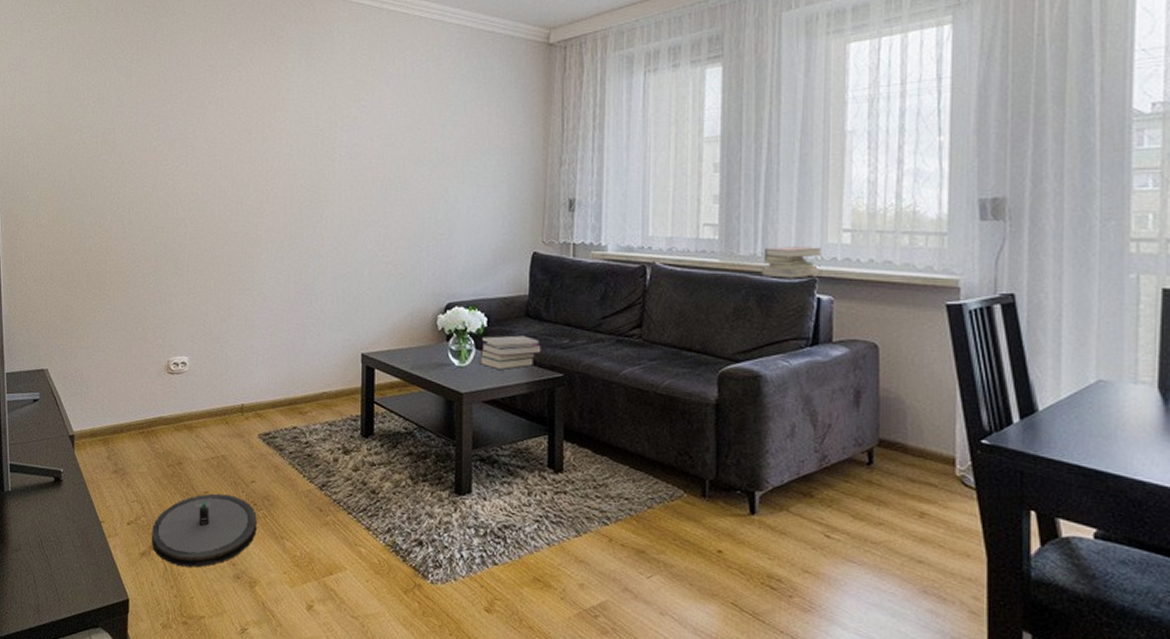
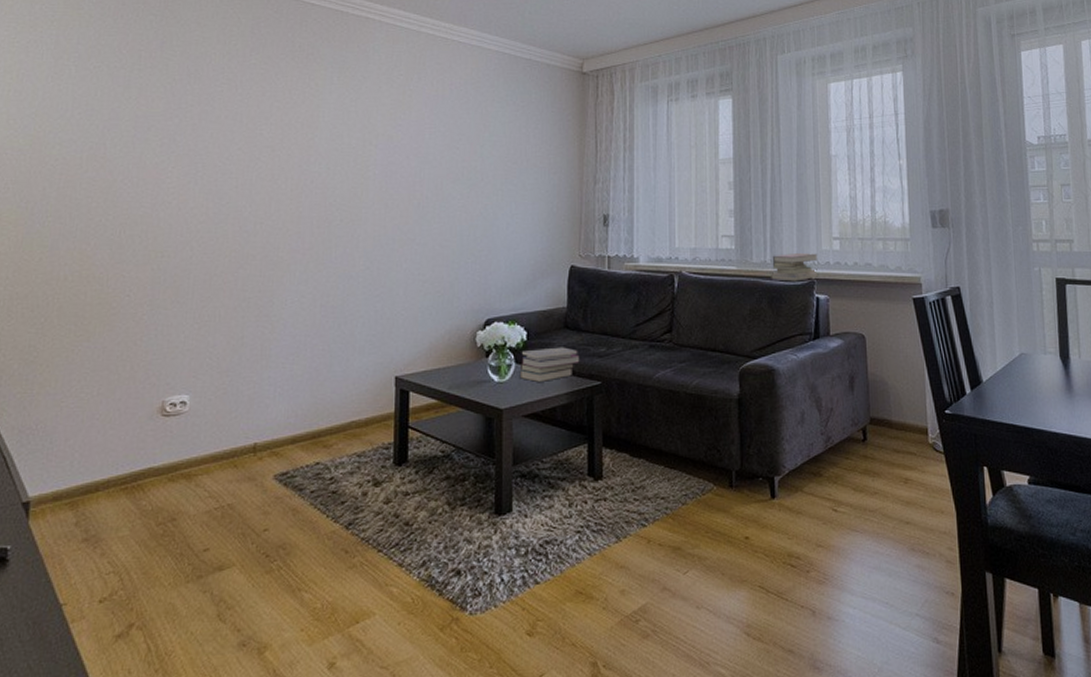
robot vacuum: present [151,493,257,568] -> none [131,548,270,644]

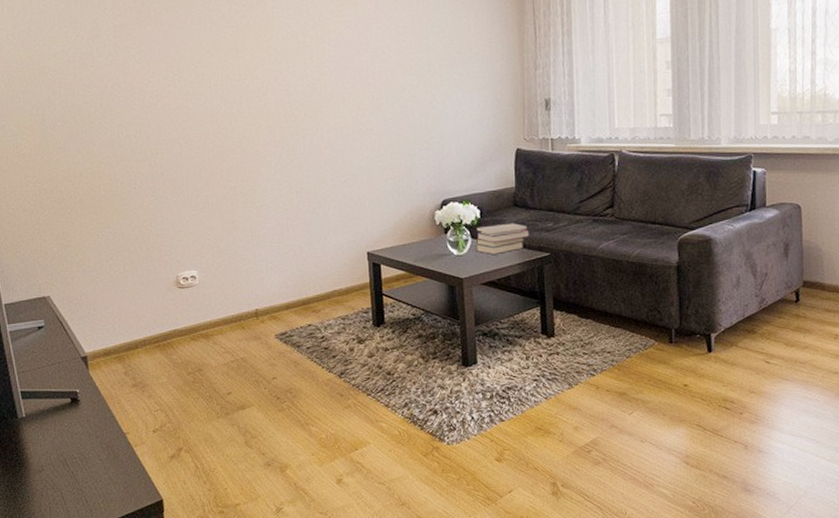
books: present [771,252,818,282] -> none [708,128,756,157]

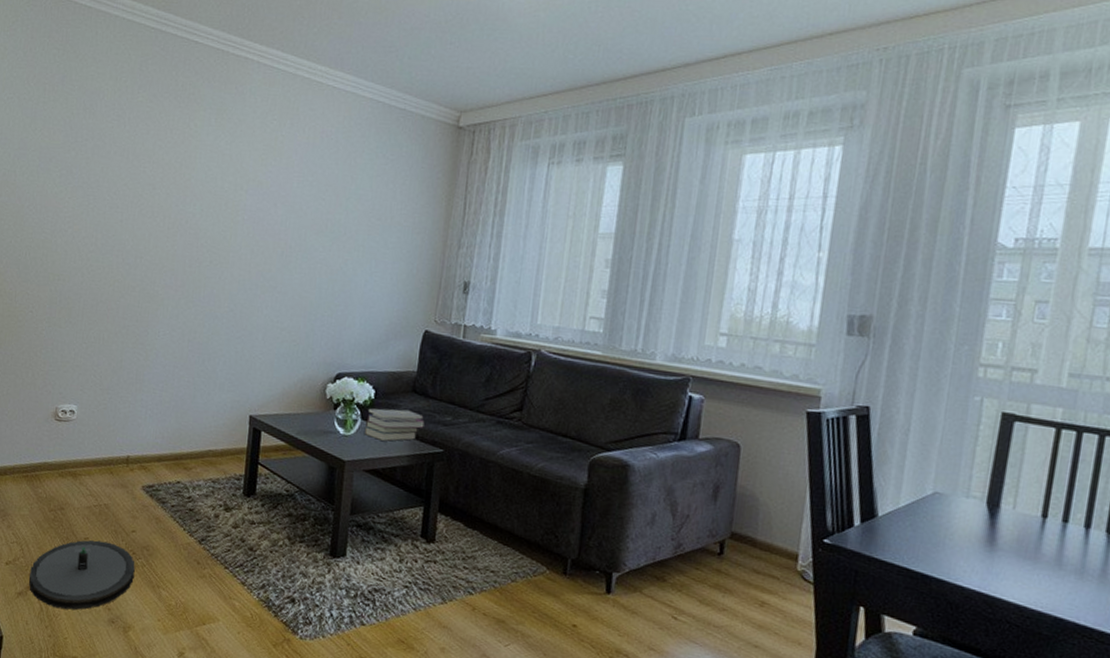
robot vacuum: none [178,392,283,463] -> present [28,539,135,610]

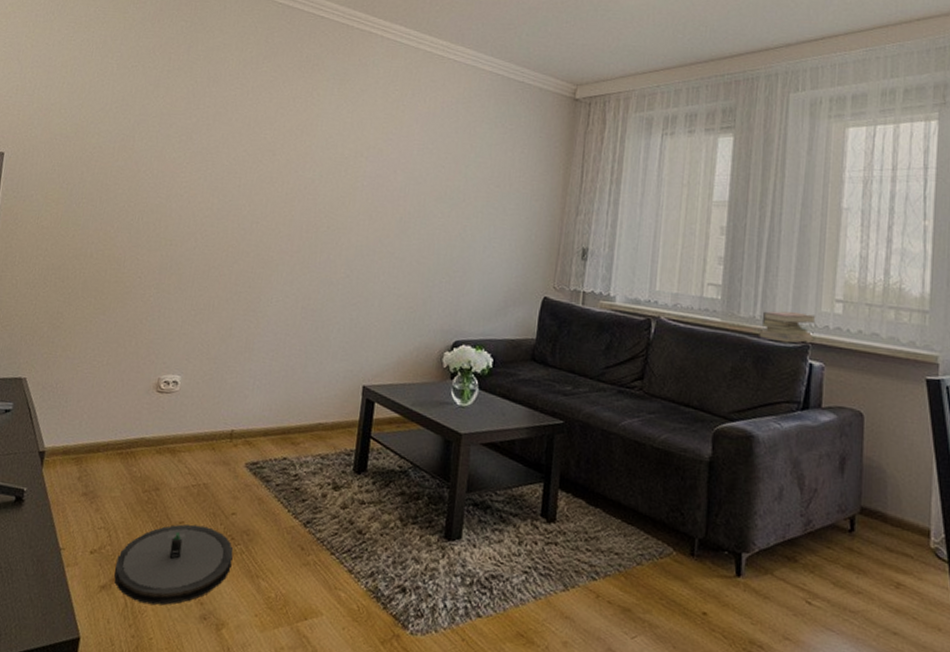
books: present [364,408,425,442] -> none [481,377,544,413]
books: none [639,344,699,376] -> present [759,311,816,343]

